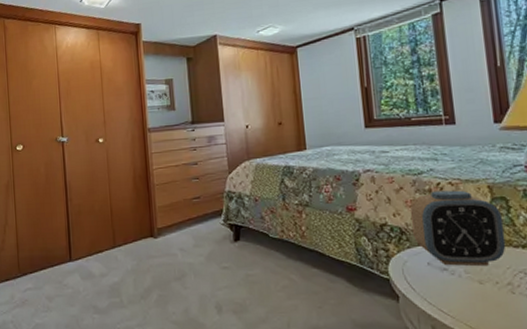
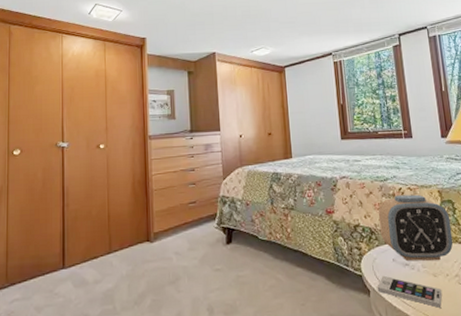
smartphone: none [407,280,490,319] -> present [377,275,443,308]

